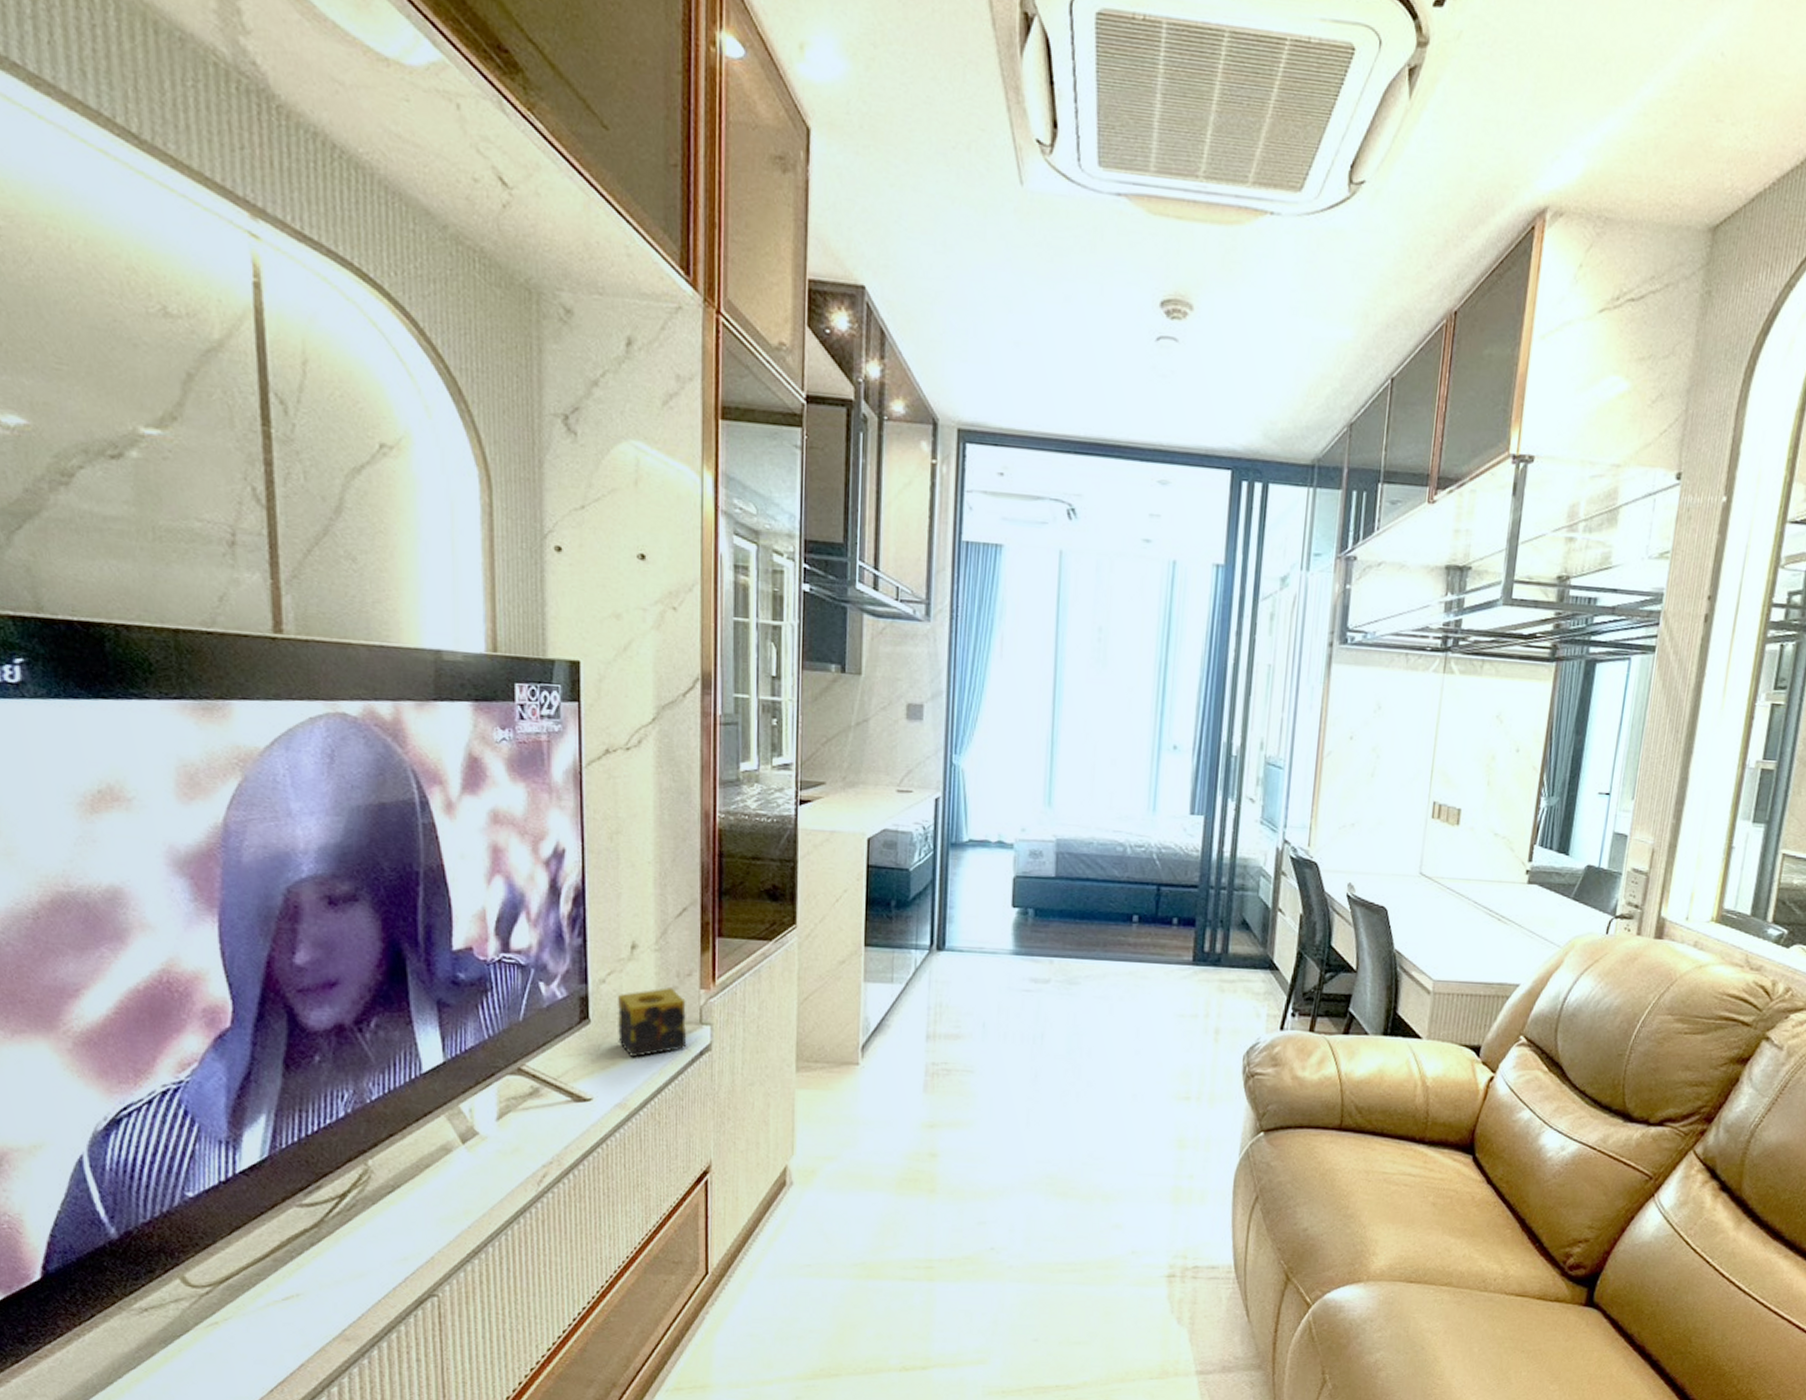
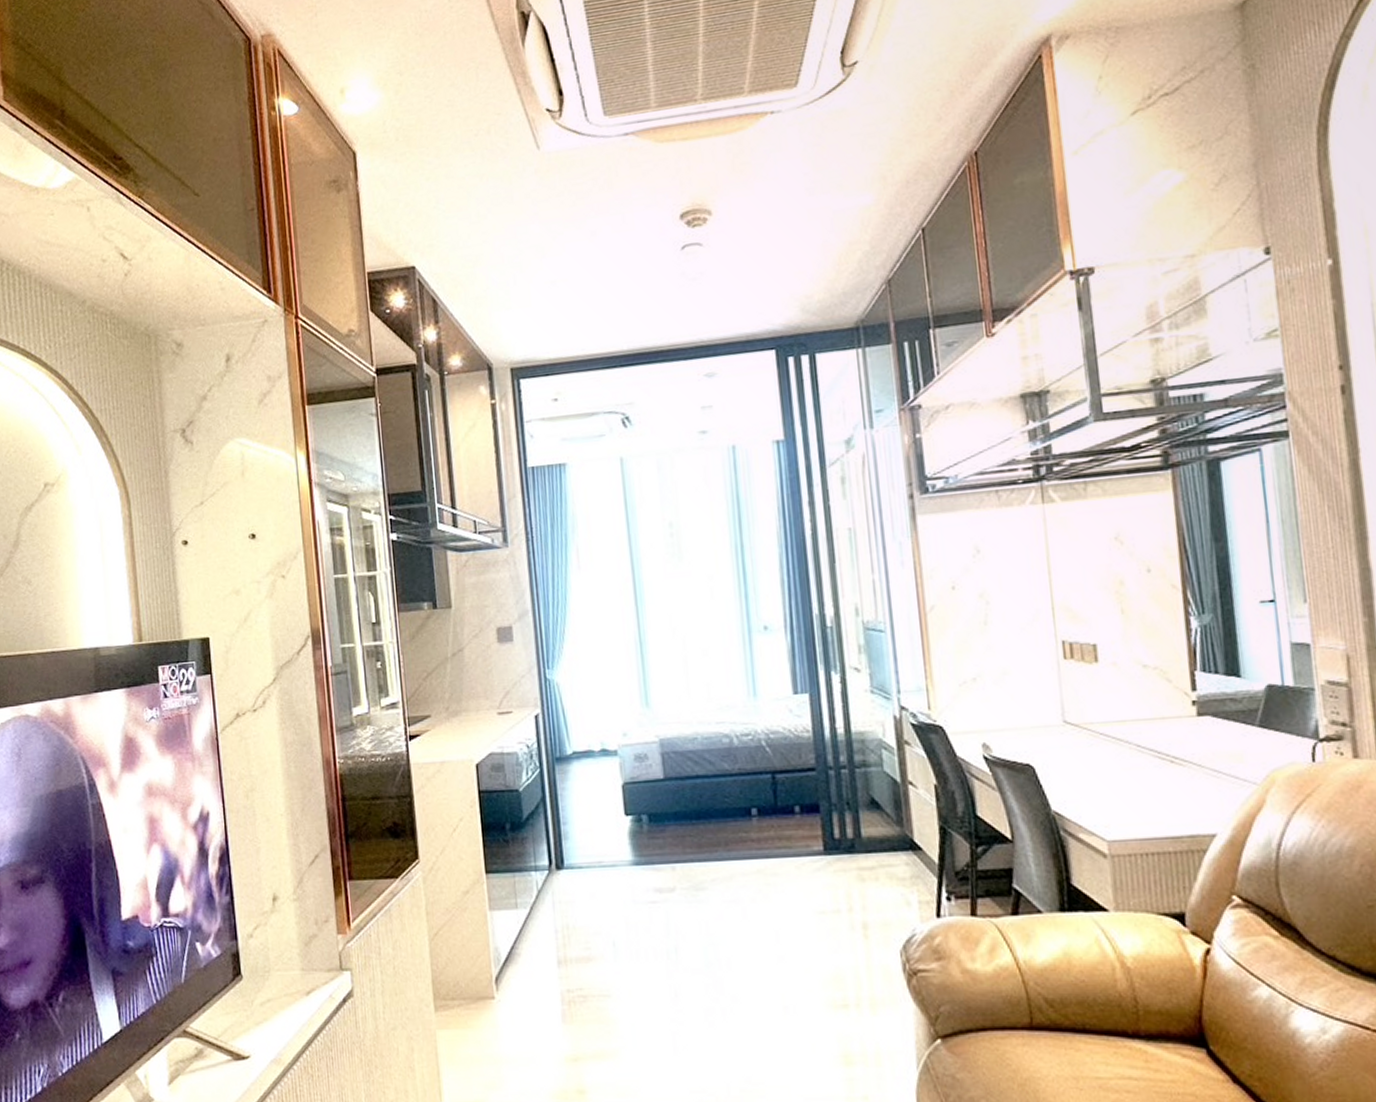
candle: present [617,988,687,1057] -> none [264,936,331,1009]

